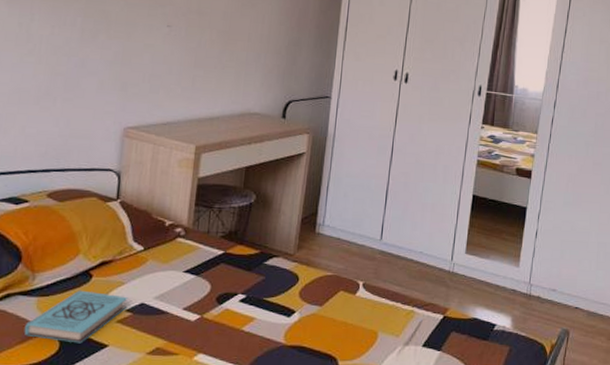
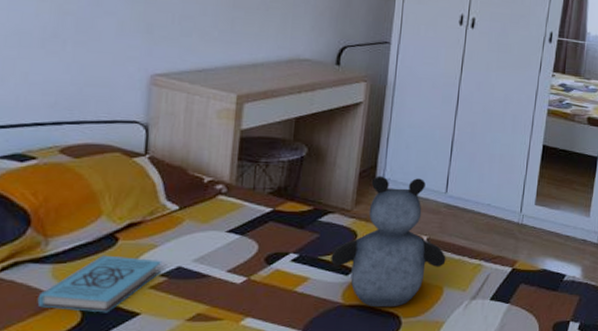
teddy bear: none [274,222,381,349] -> present [331,176,446,306]

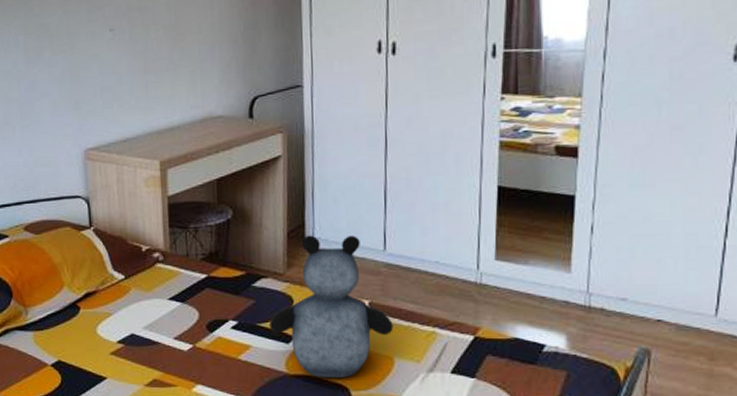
book: present [37,255,163,313] -> none [27,323,119,376]

